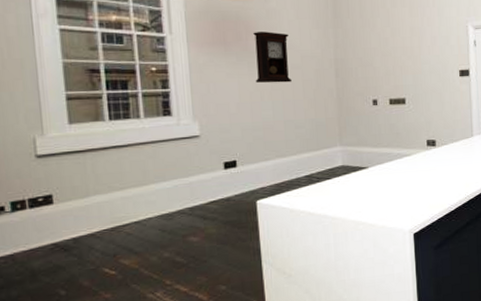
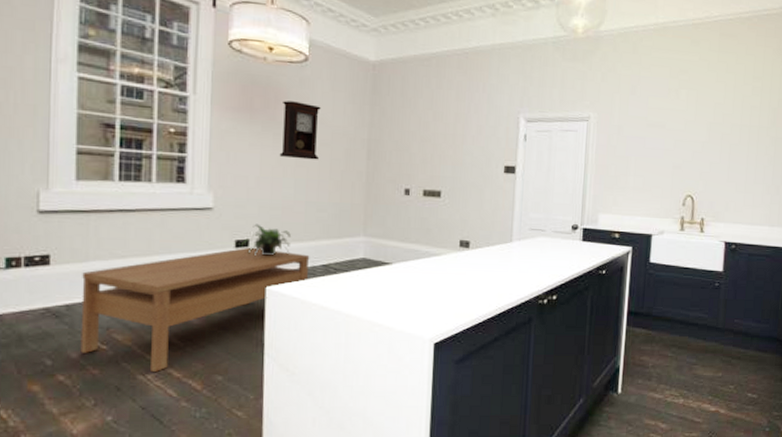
coffee table: none [85,167,294,290] -> present [80,247,310,373]
potted plant: none [229,145,275,174] -> present [240,223,291,256]

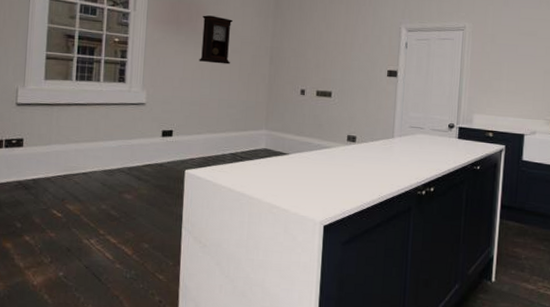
coffee table: present [80,247,310,373] -> none [42,136,221,238]
potted plant: present [240,223,291,256] -> none [166,117,206,145]

